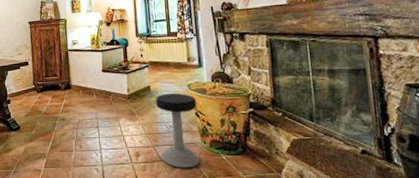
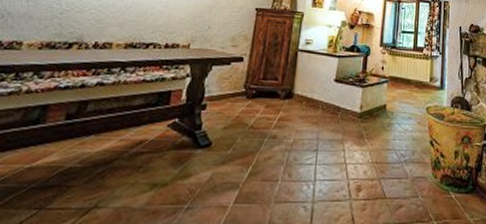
stool: present [156,93,200,169] -> none [385,115,433,209]

